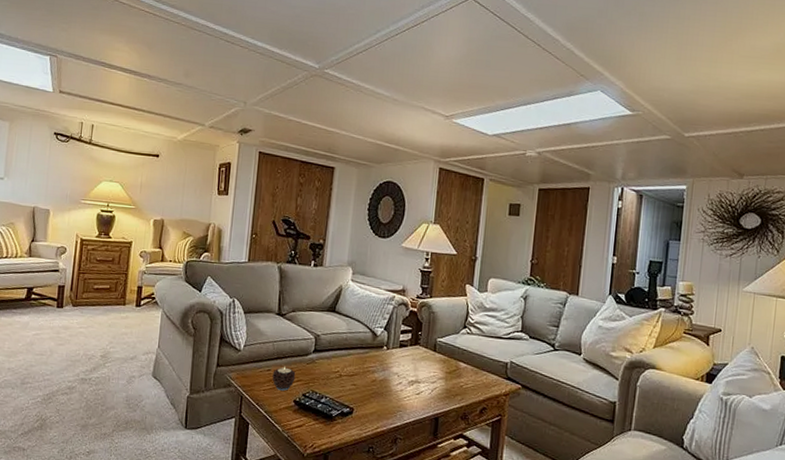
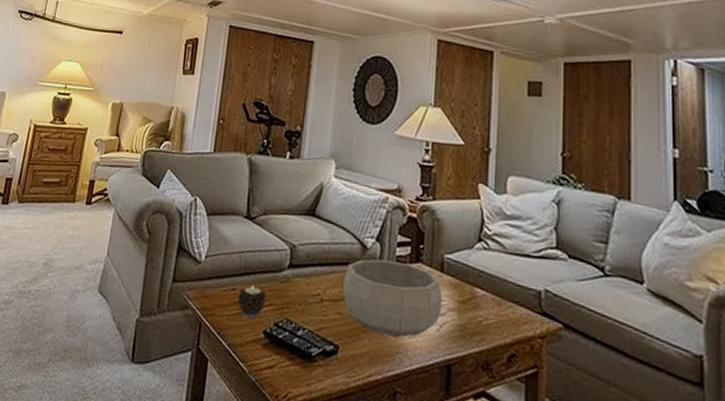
decorative bowl: none [357,343,435,400] -> present [343,259,443,337]

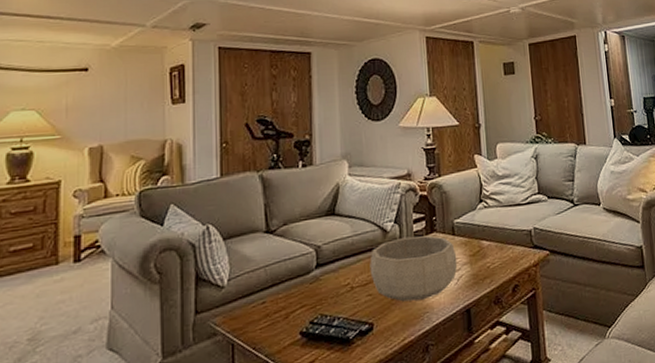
candle: present [237,286,267,318] -> none [269,294,298,325]

